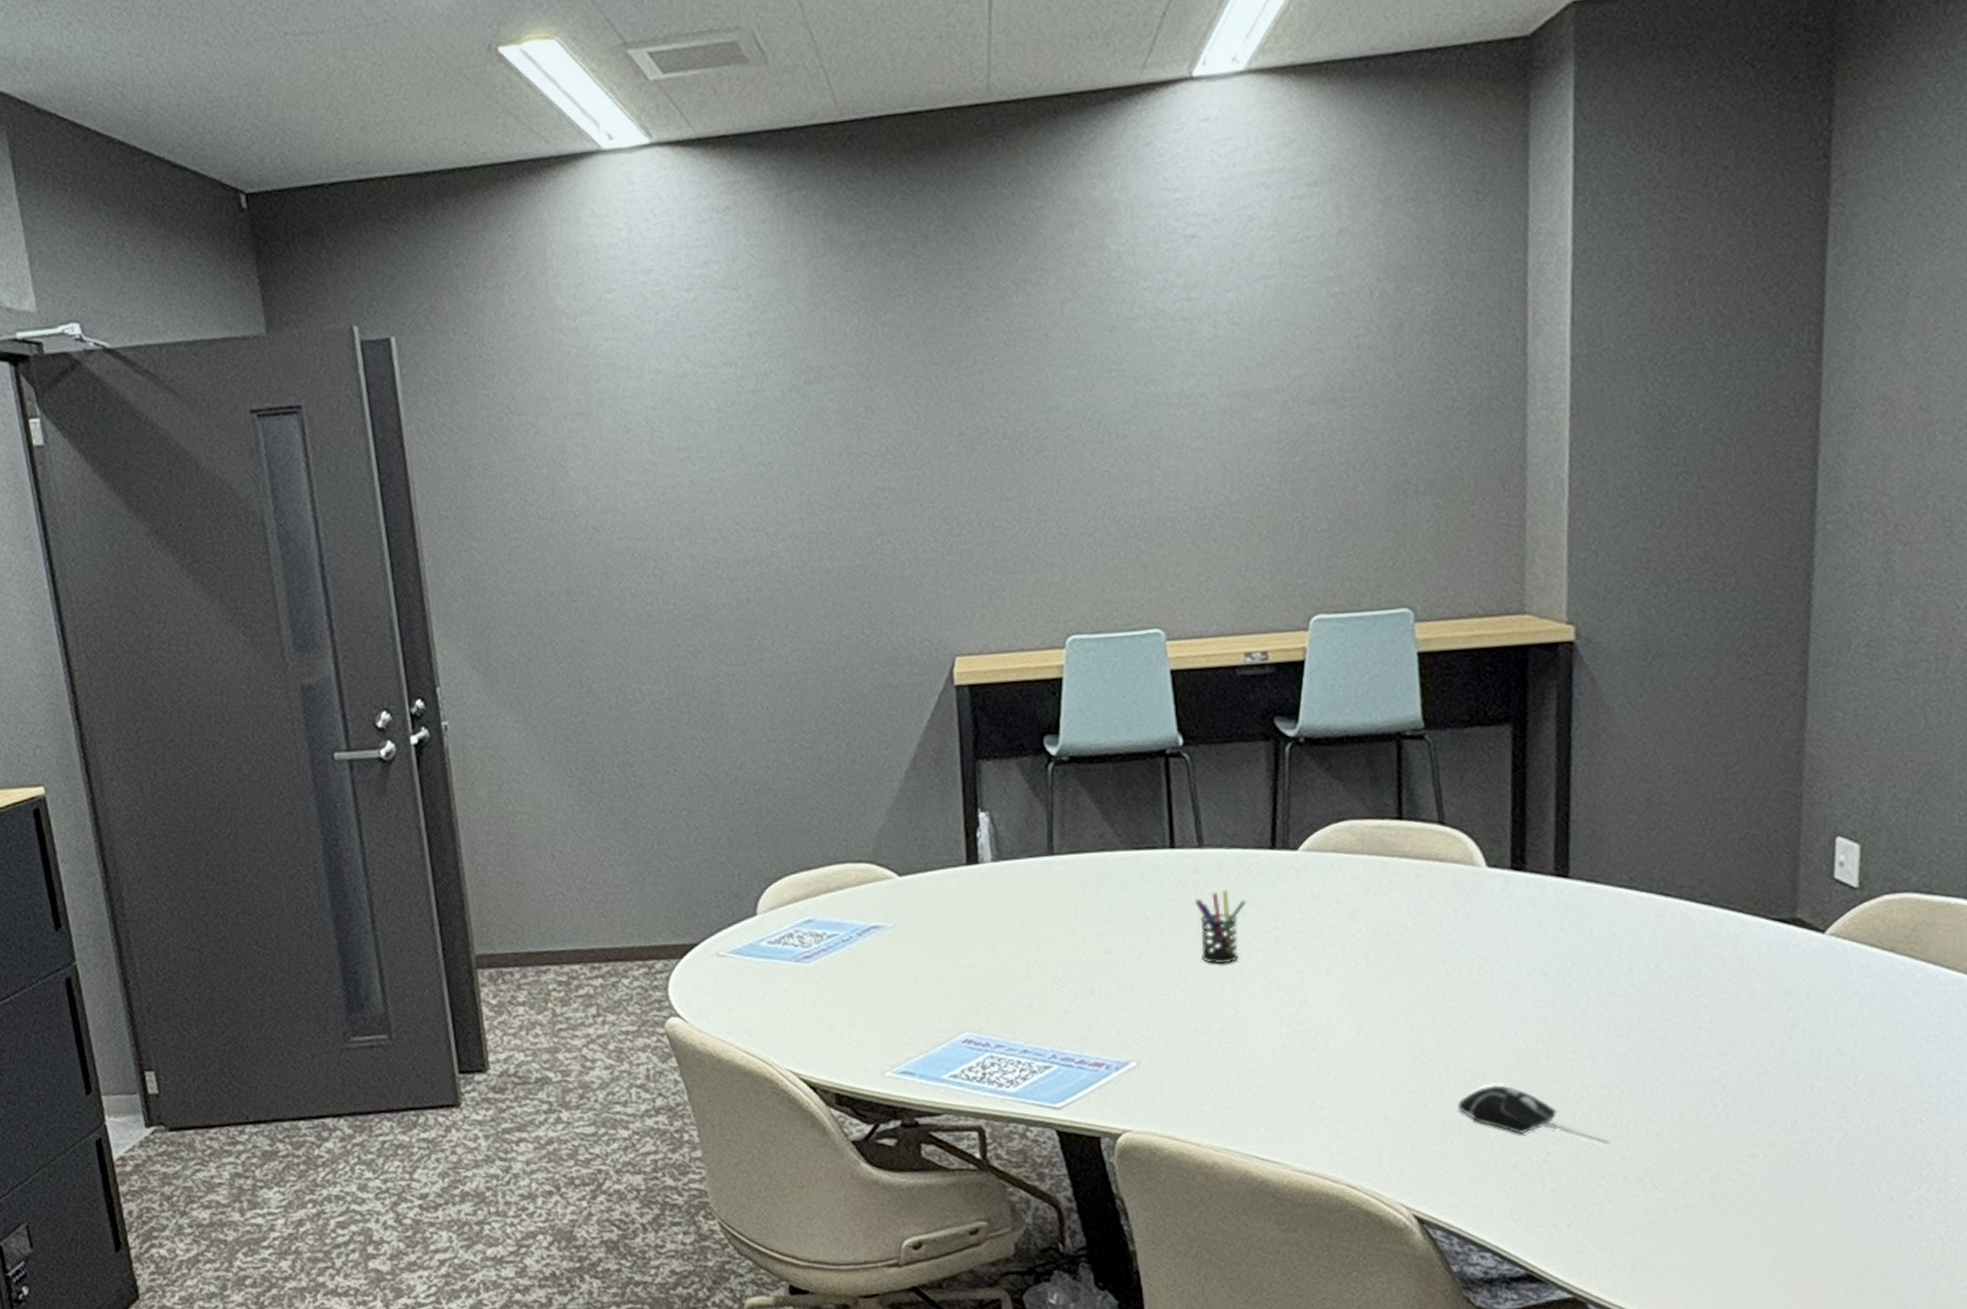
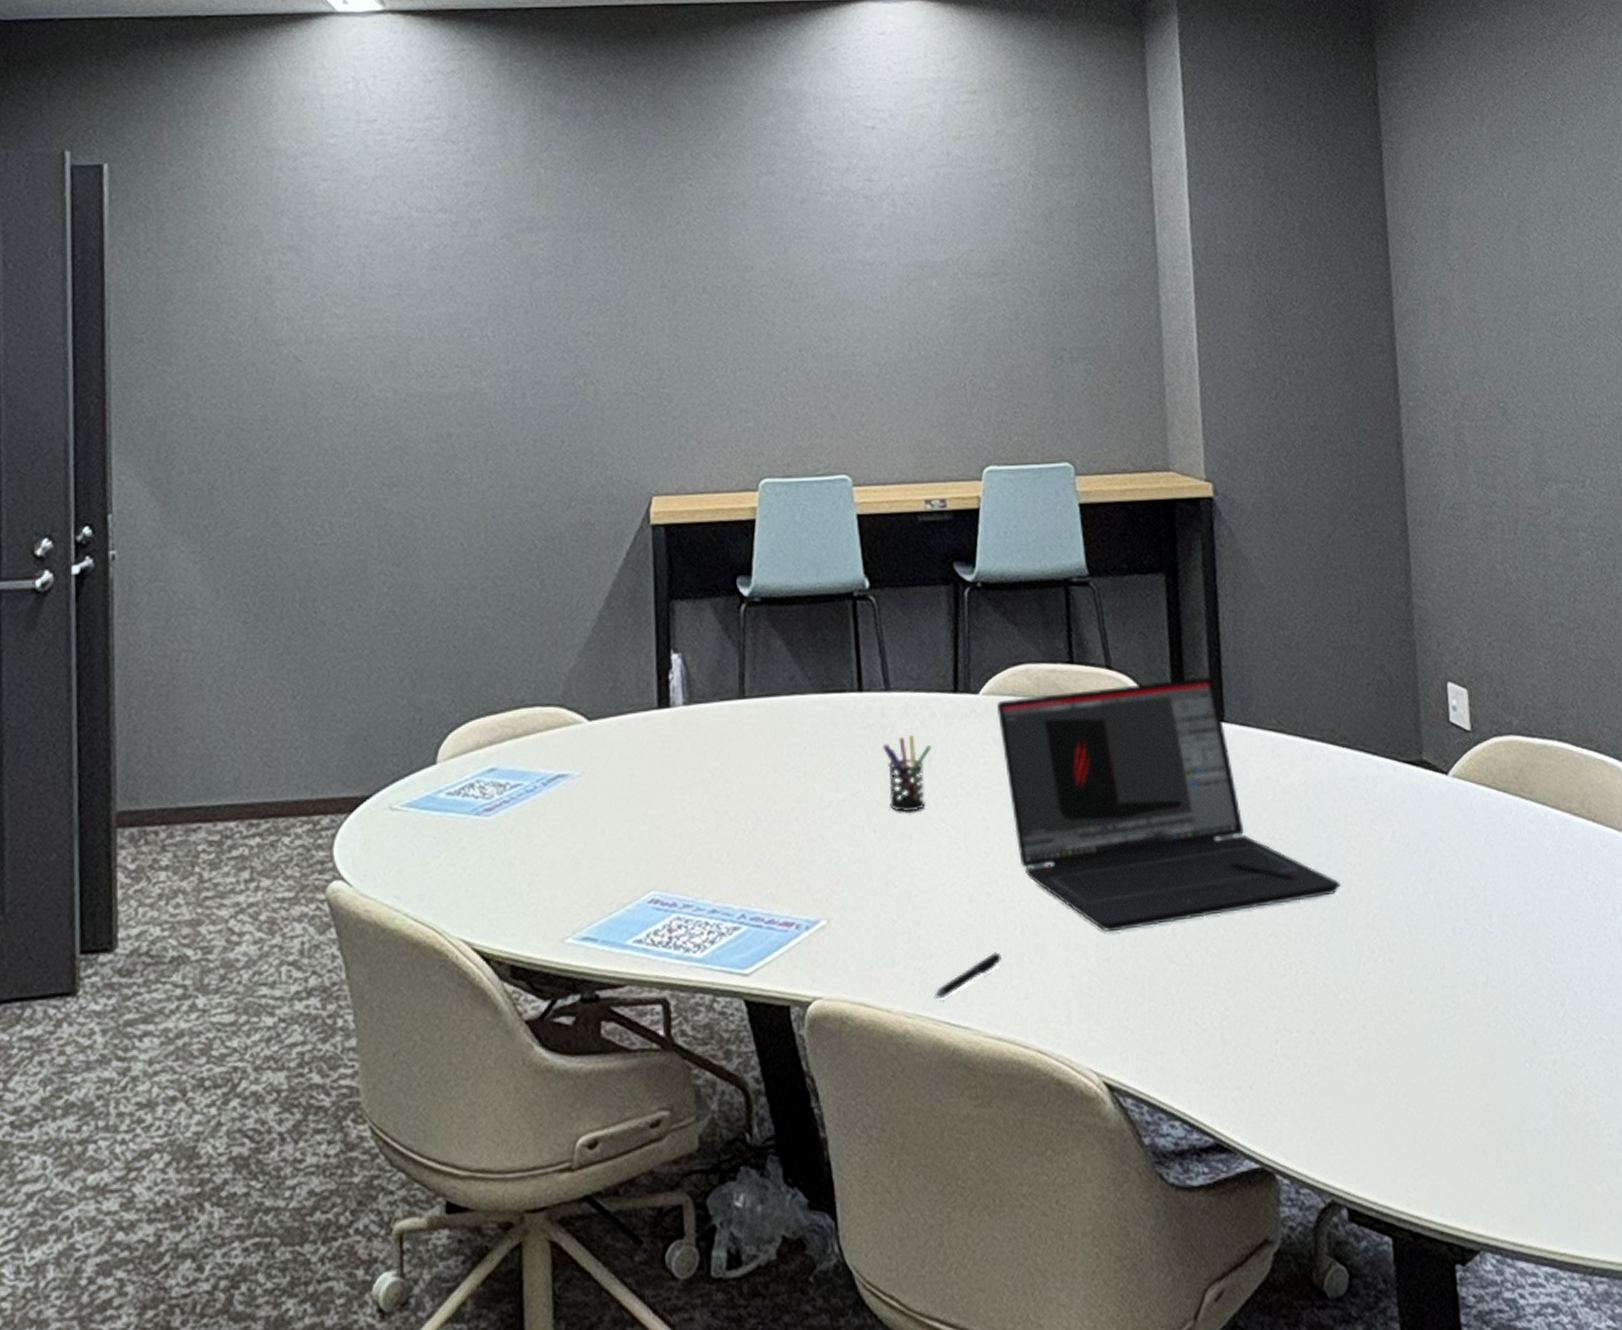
pen: none [1243,1095,1313,1136] -> present [933,952,1001,1000]
laptop: none [1316,831,1687,1080] -> present [996,675,1341,932]
computer mouse: present [1457,1085,1610,1145] -> none [1139,935,1282,996]

